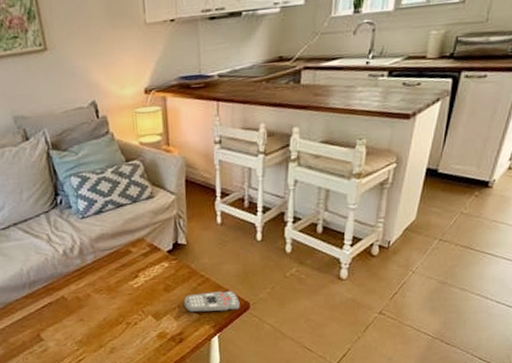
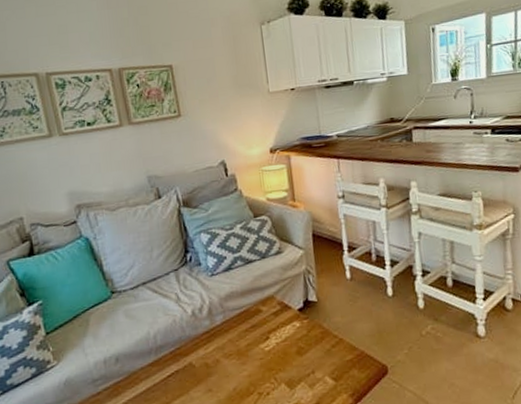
remote control: present [183,290,240,313] -> none [317,352,378,379]

